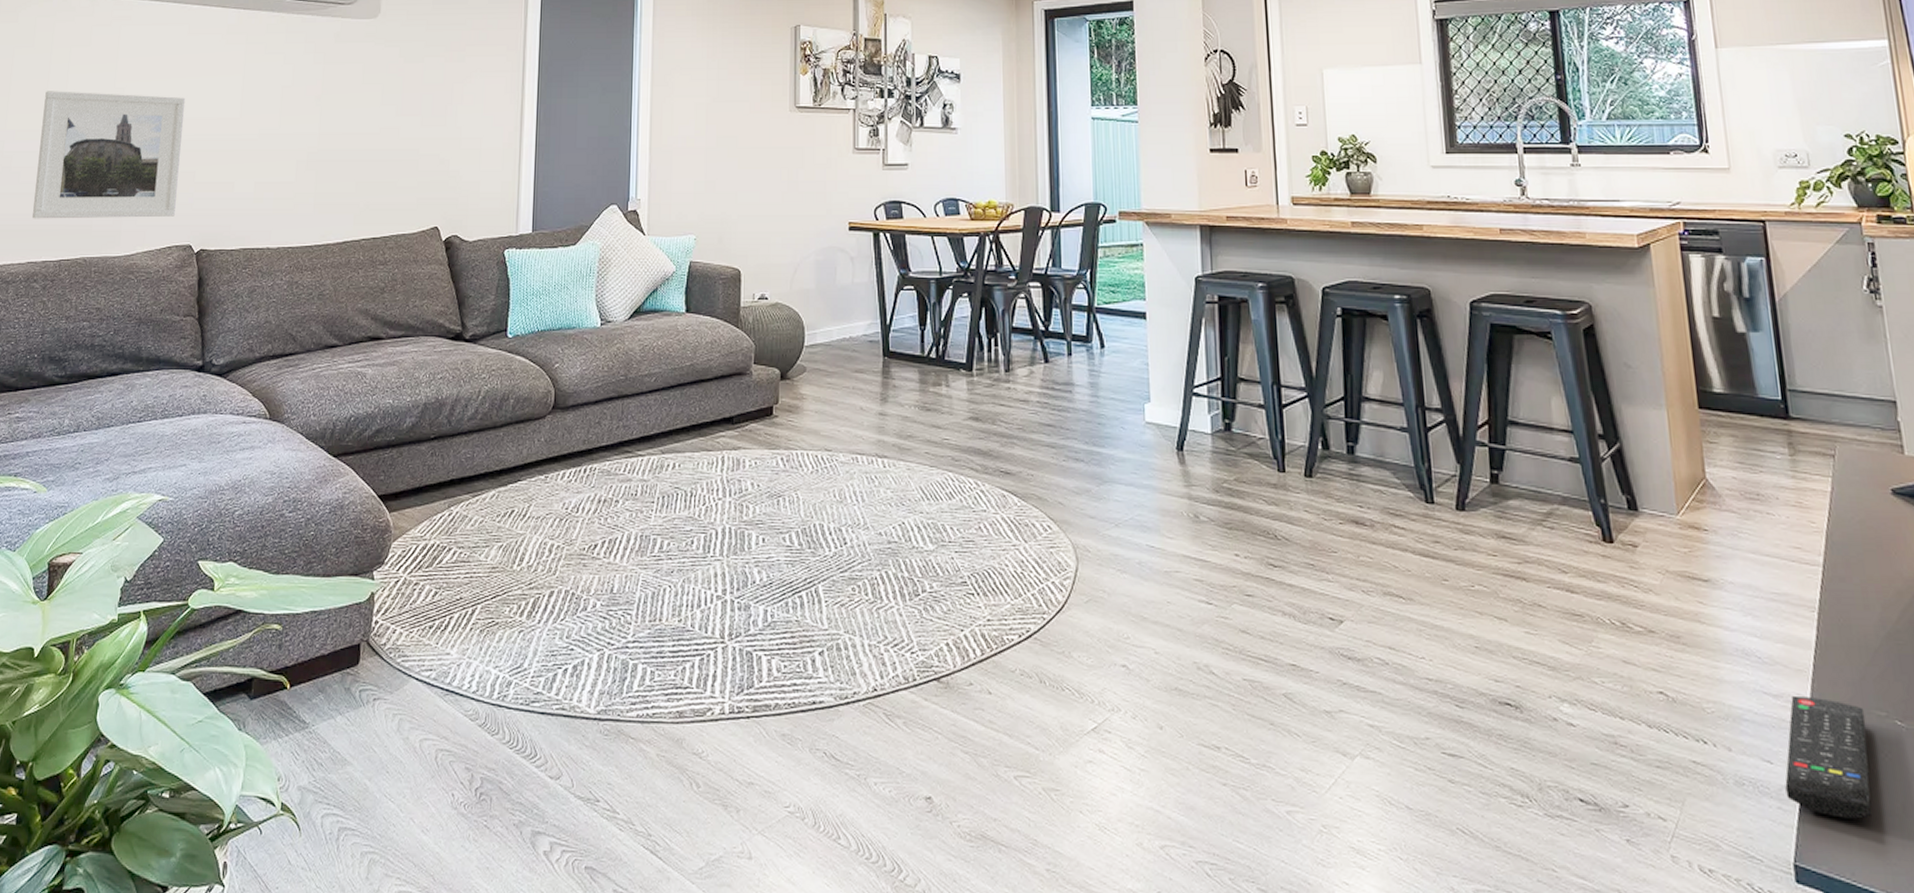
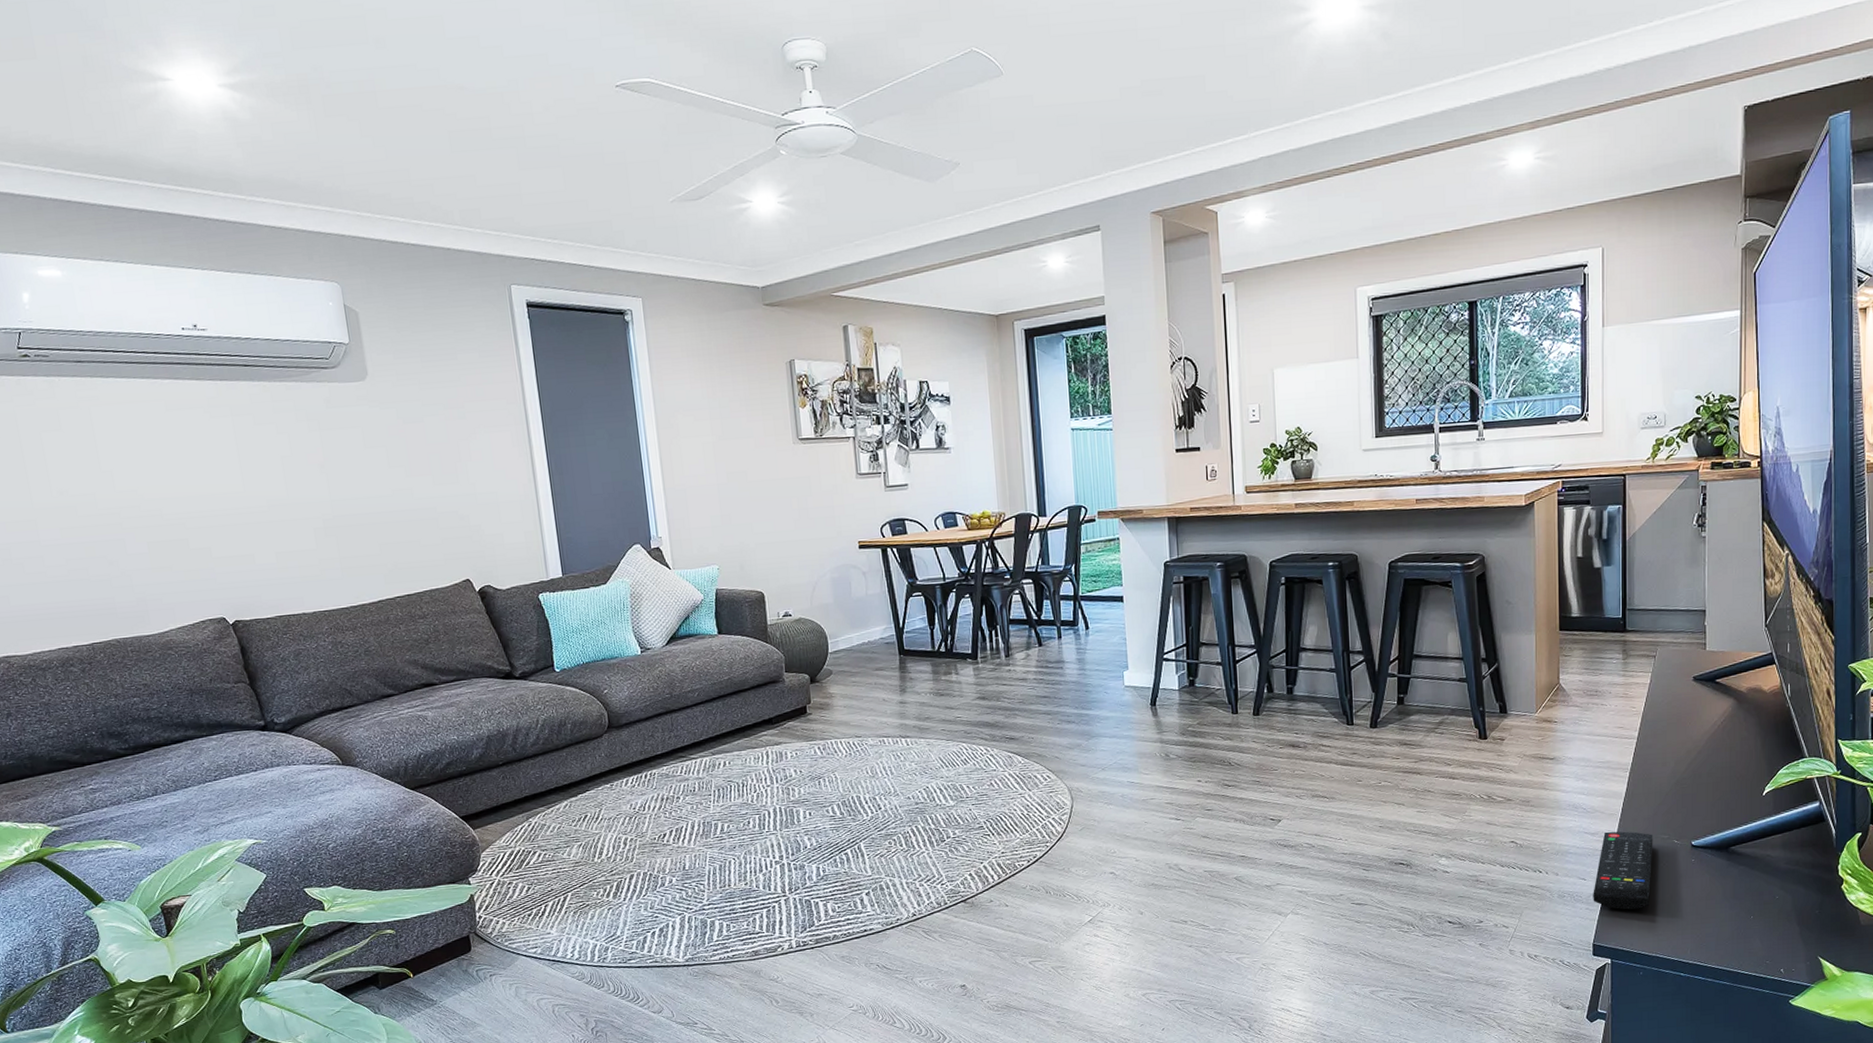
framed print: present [32,91,186,219] -> none [26,475,200,607]

